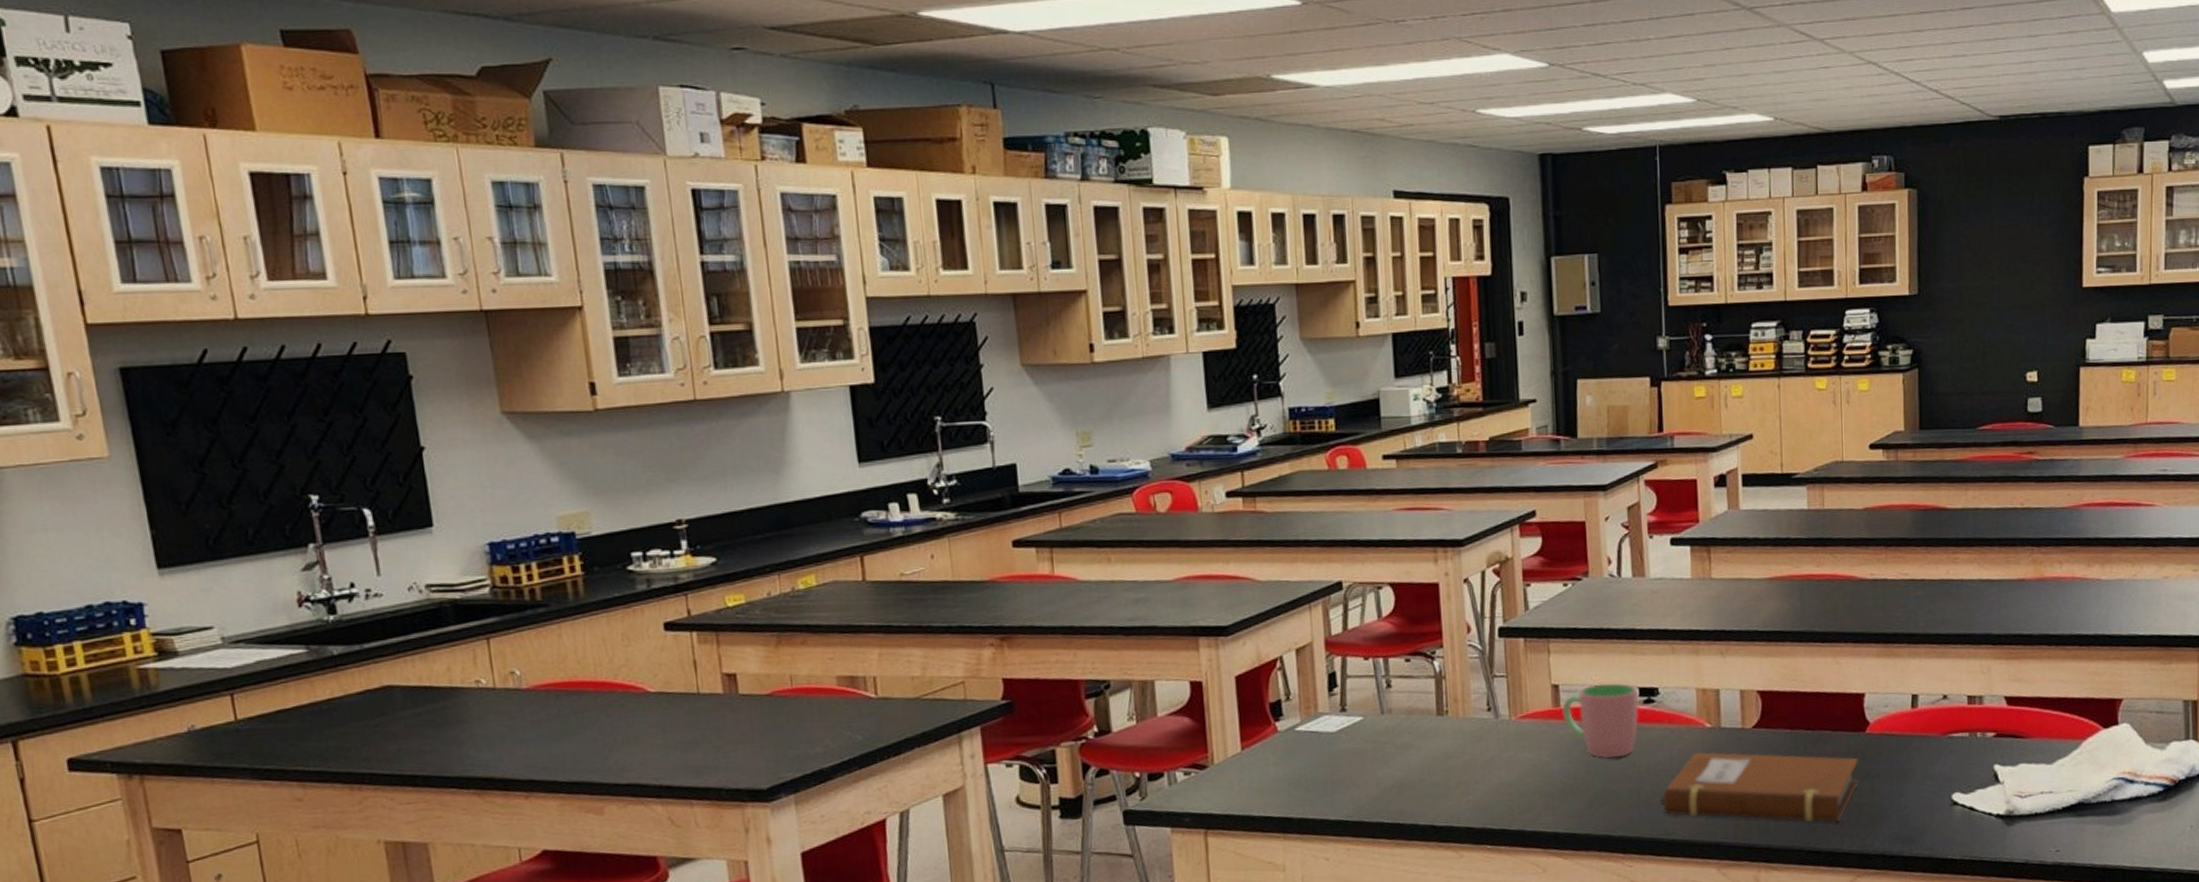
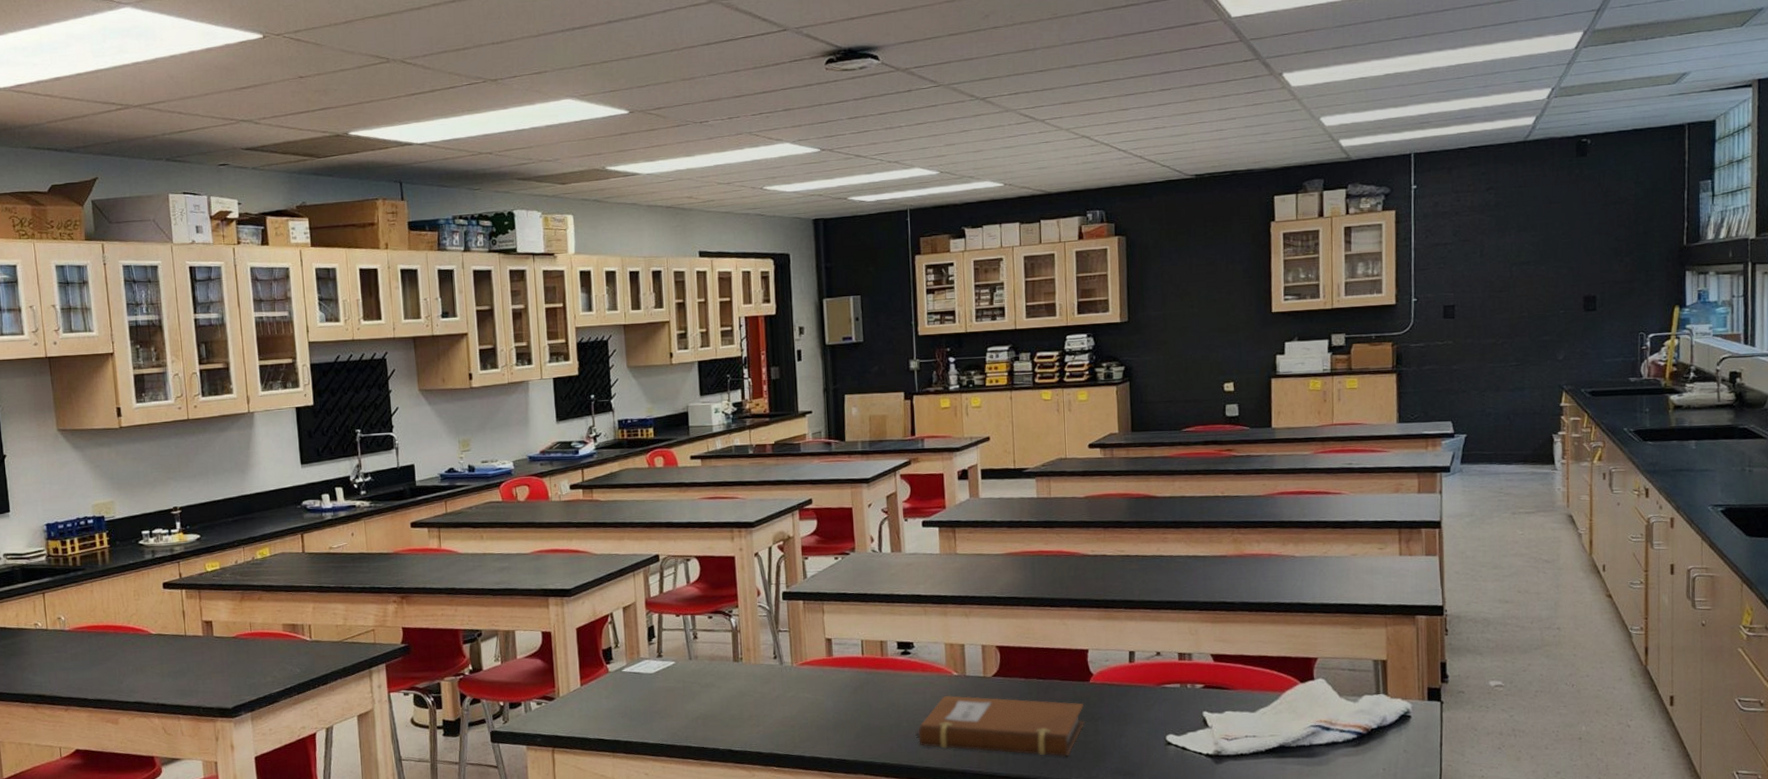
cup: present [1562,682,1638,758] -> none [834,637,897,699]

